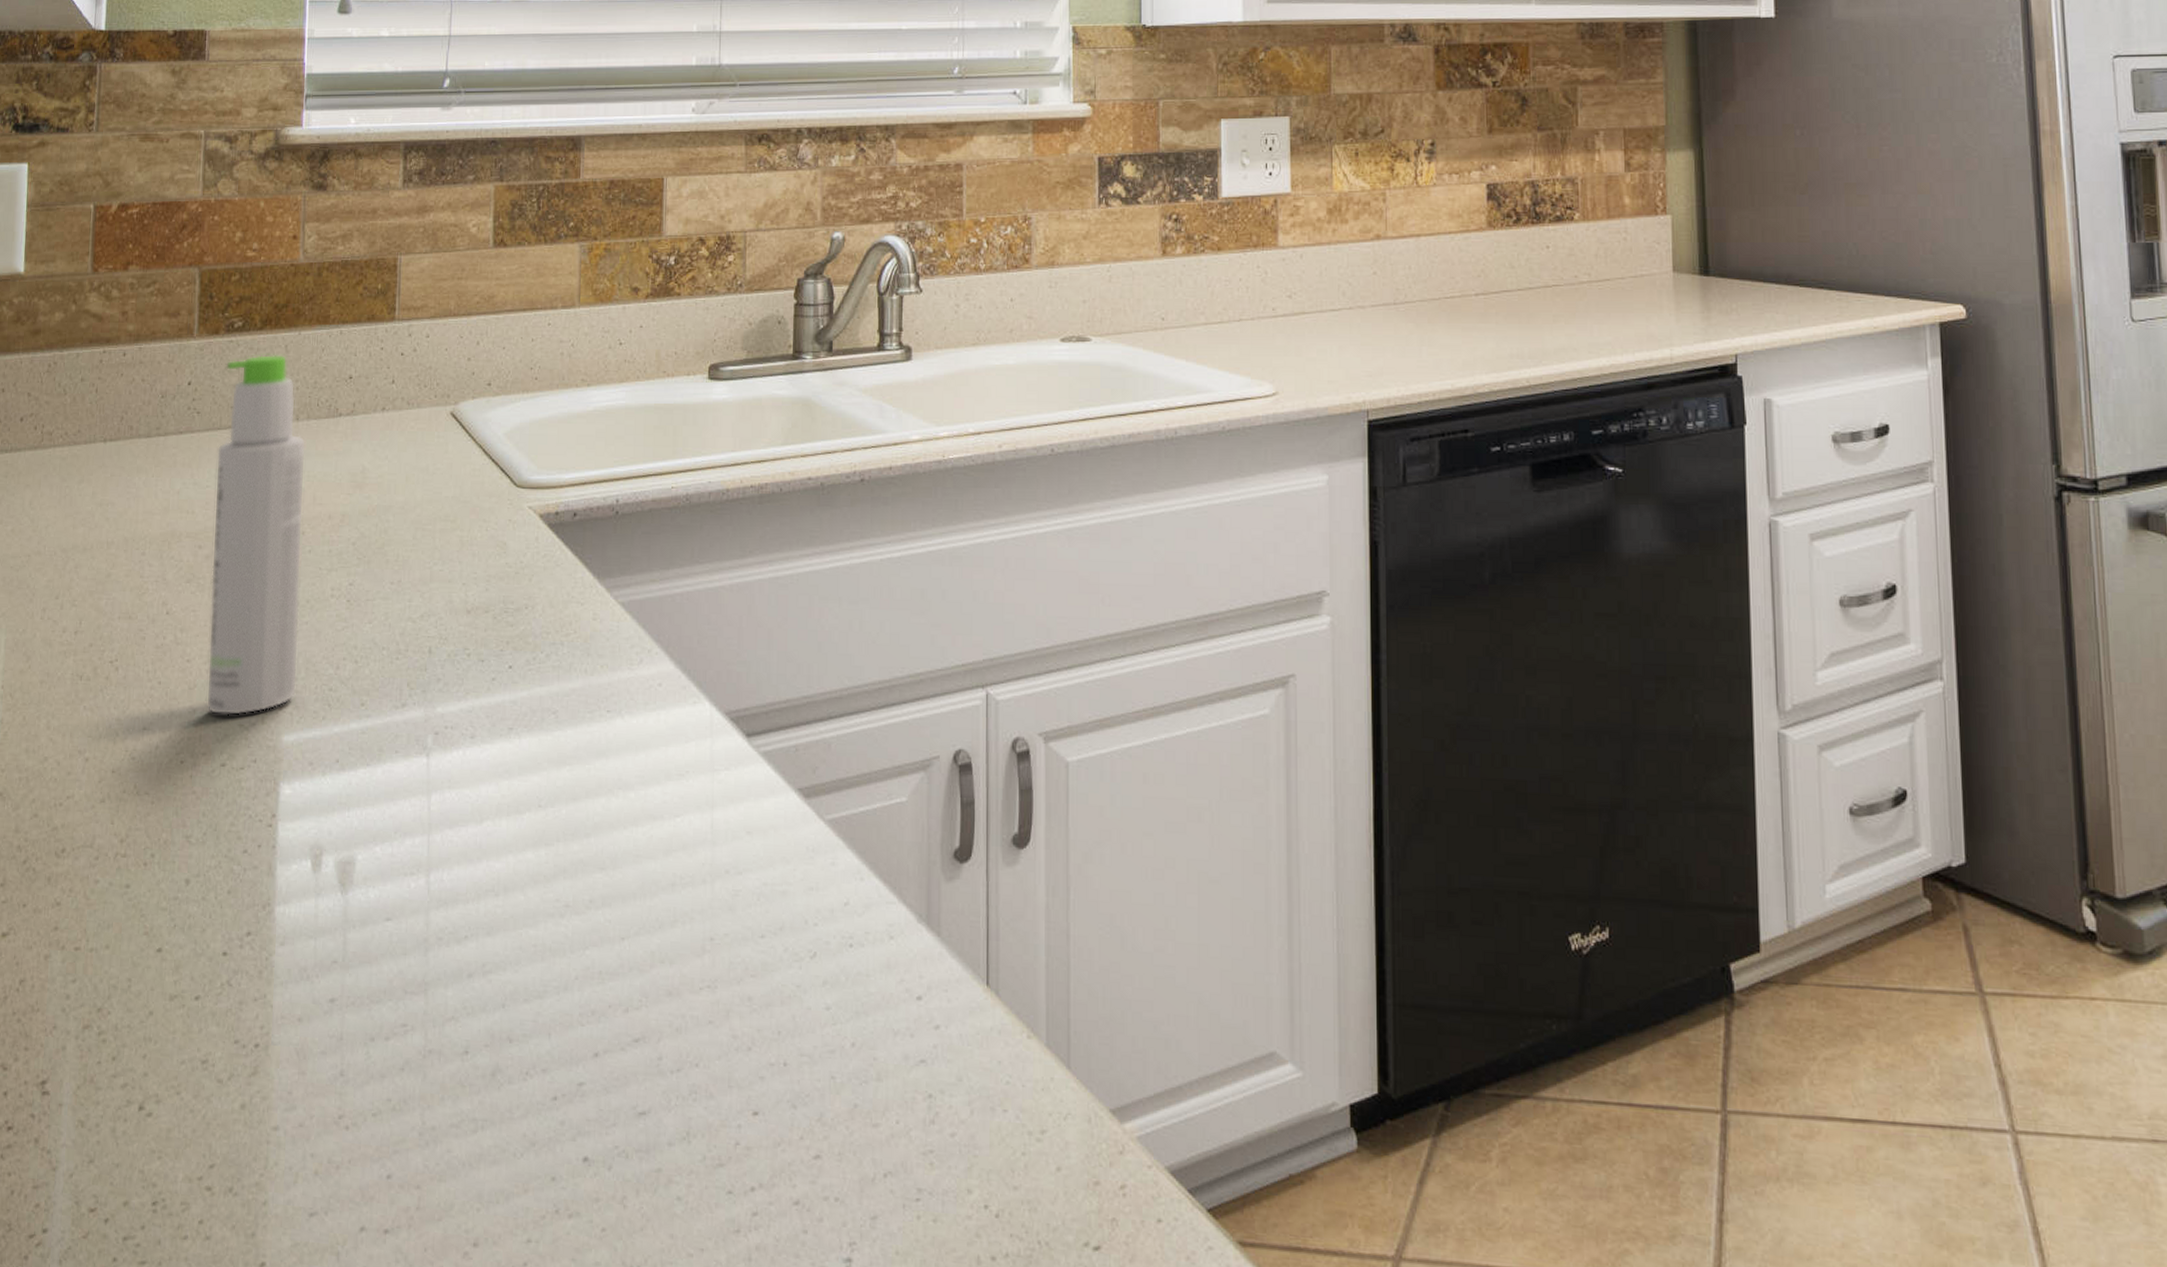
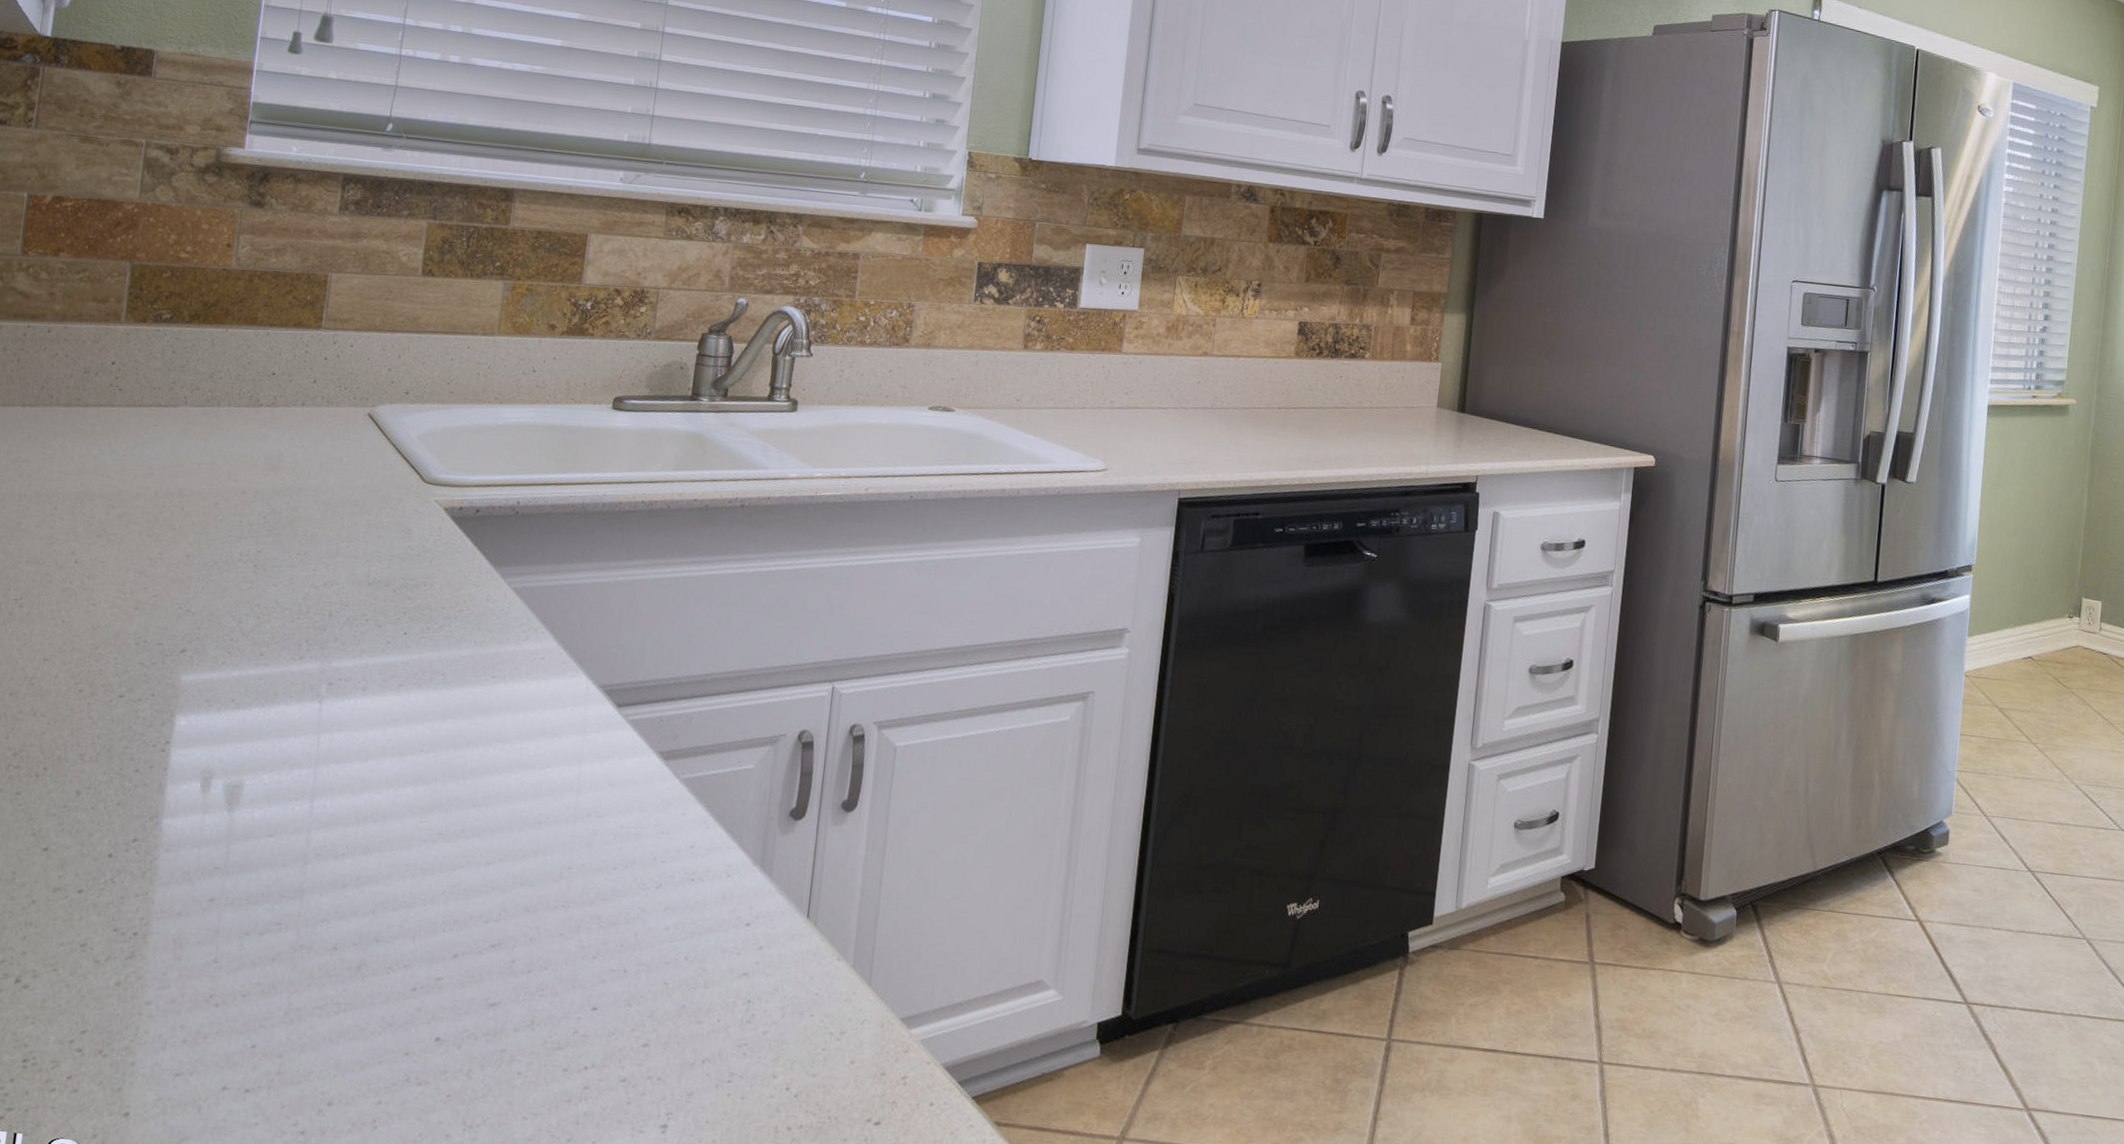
bottle: present [206,354,306,716] -> none [108,345,225,655]

